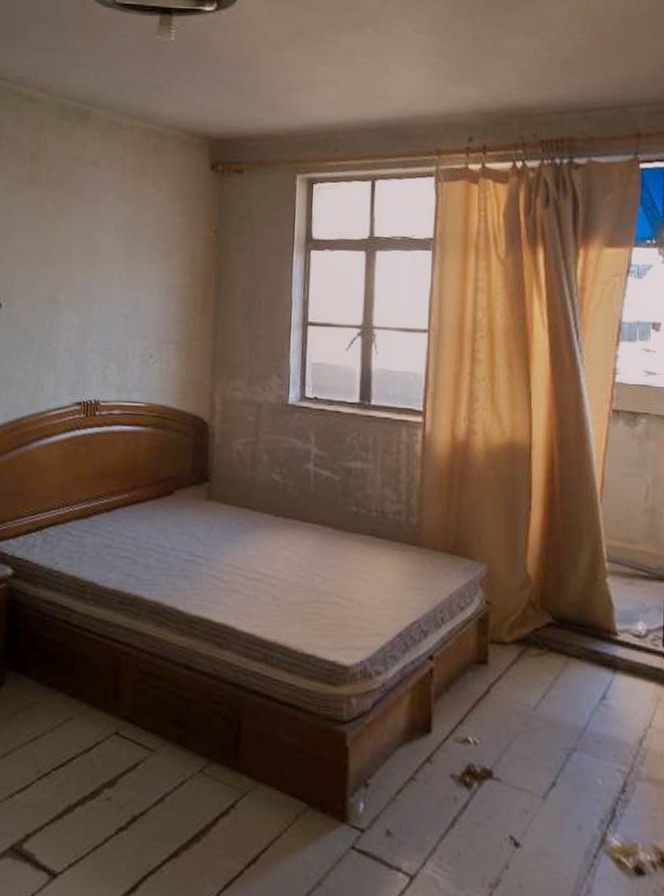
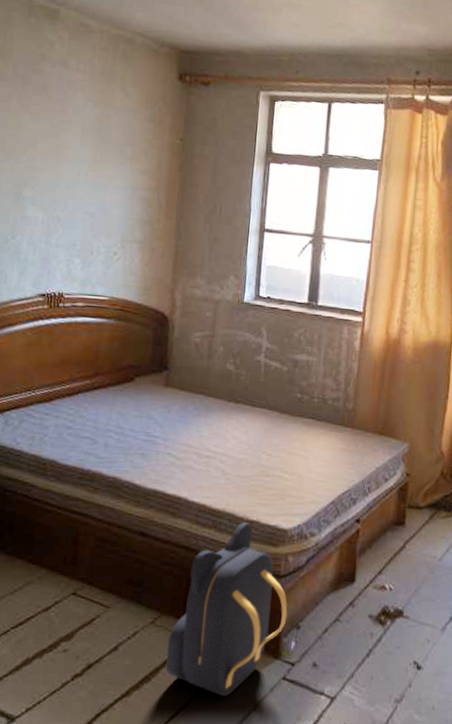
backpack: none [217,656,353,866] -> present [166,522,288,697]

